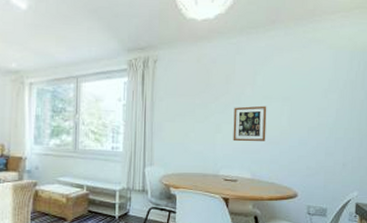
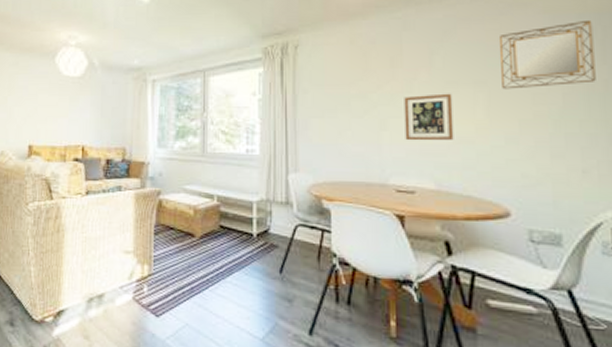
home mirror: none [300,56,359,105] -> present [498,19,596,90]

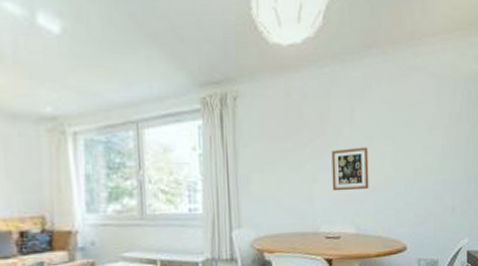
home mirror: present [498,19,596,90] -> none [402,85,462,143]

